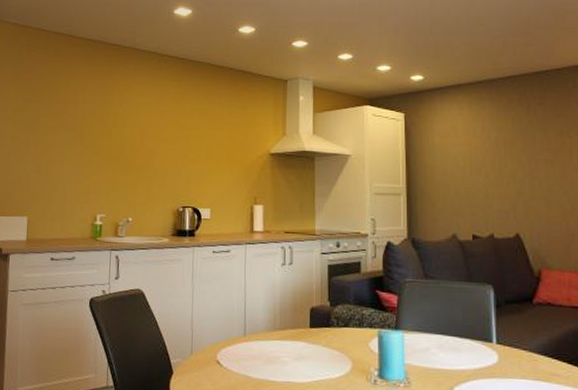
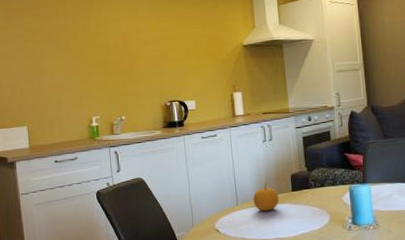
fruit: none [264,313,294,348] -> present [253,182,279,212]

